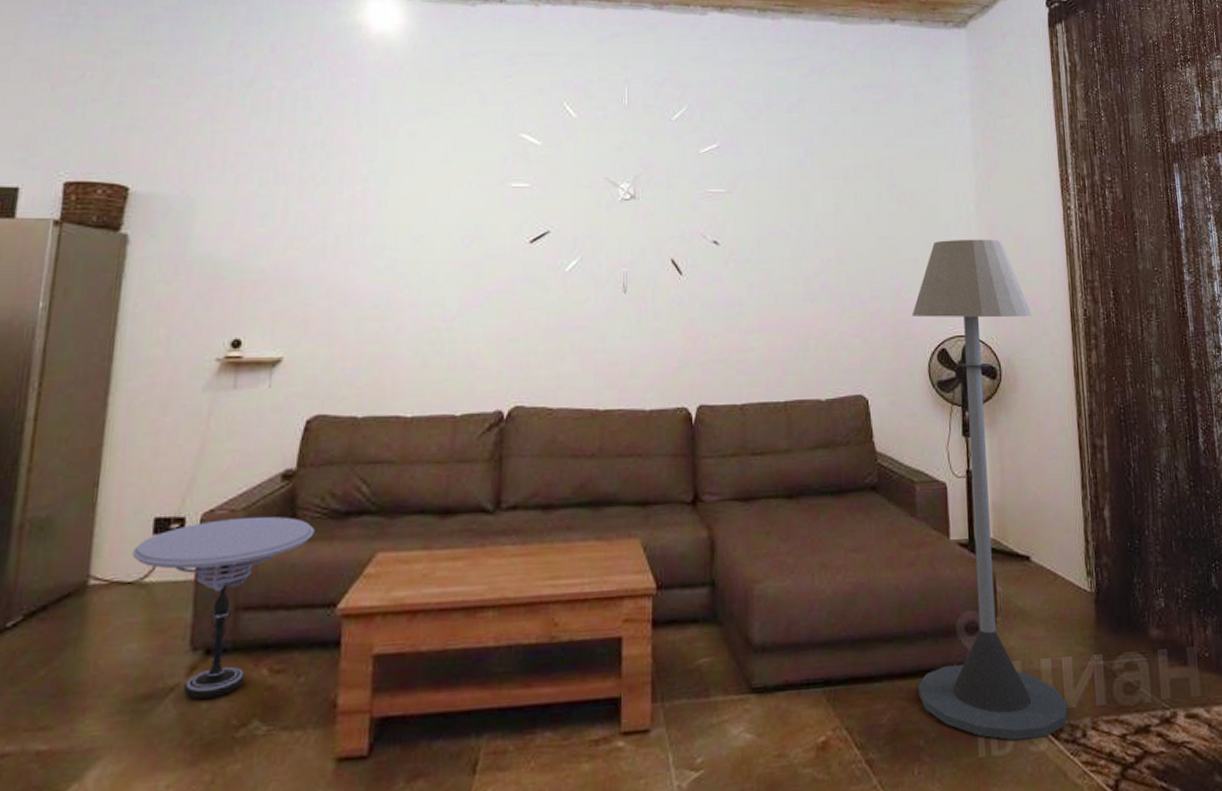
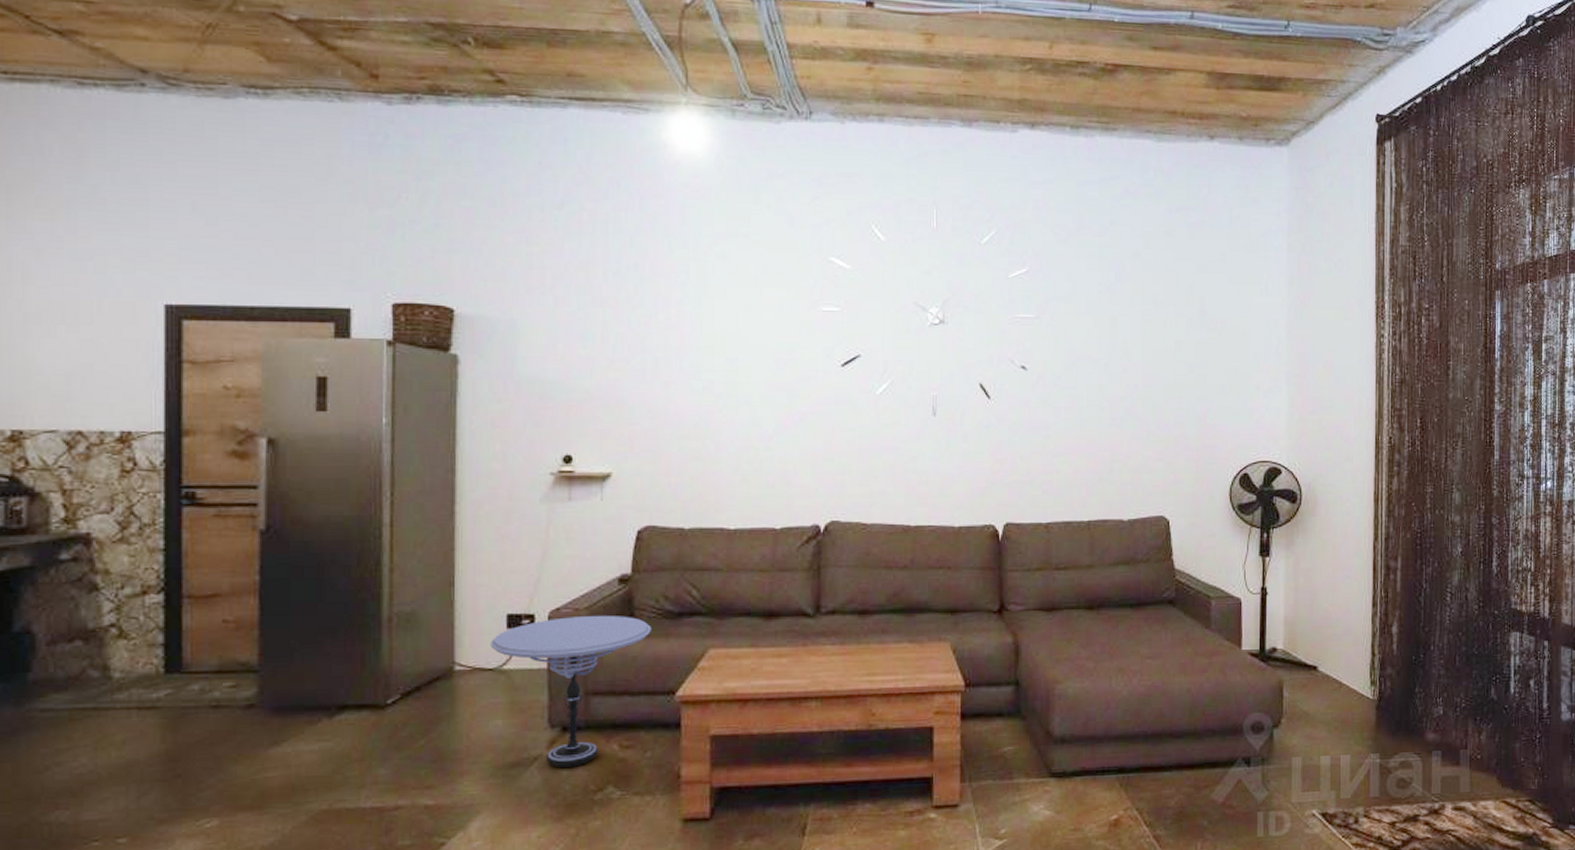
floor lamp: present [911,239,1068,741] -> none [1204,366,1343,824]

